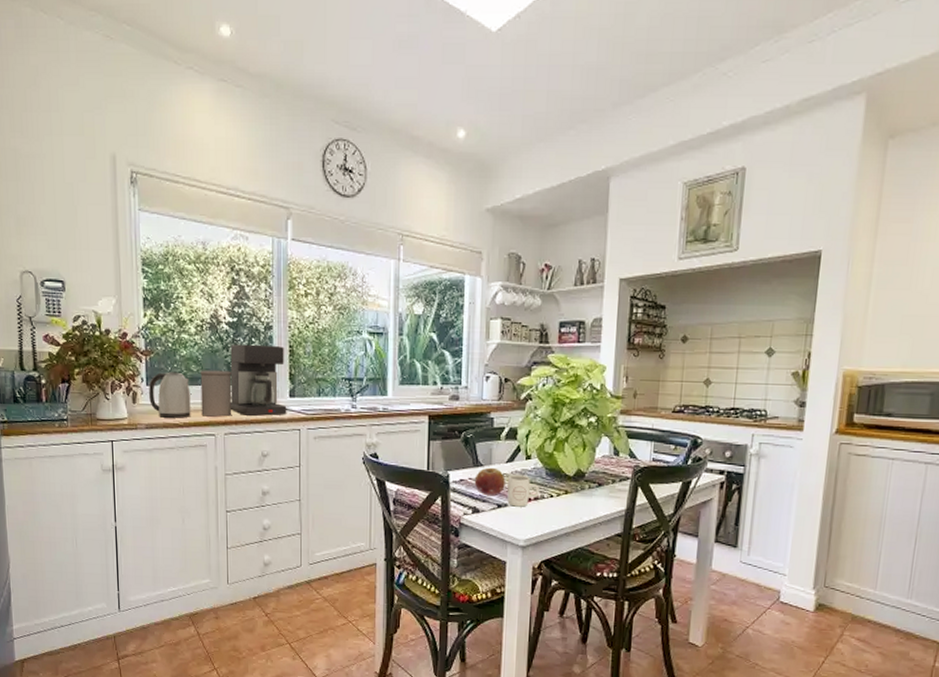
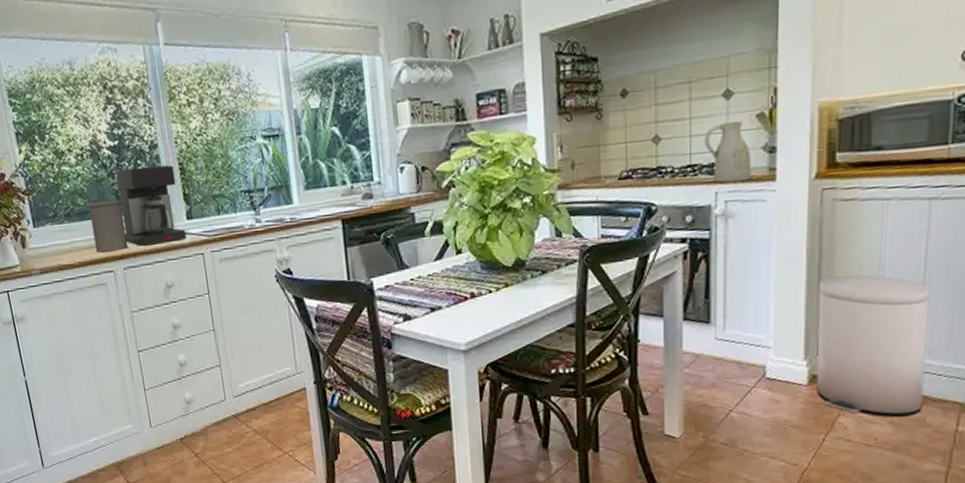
kettle: present [149,371,191,418] -> none [36,208,85,260]
fruit: present [474,467,506,496] -> none [401,268,437,300]
mug: present [506,475,539,507] -> none [438,272,476,308]
ceramic pitcher: none [747,376,785,428] -> present [705,121,752,183]
pedal bin: none [820,520,921,649] -> present [815,275,930,417]

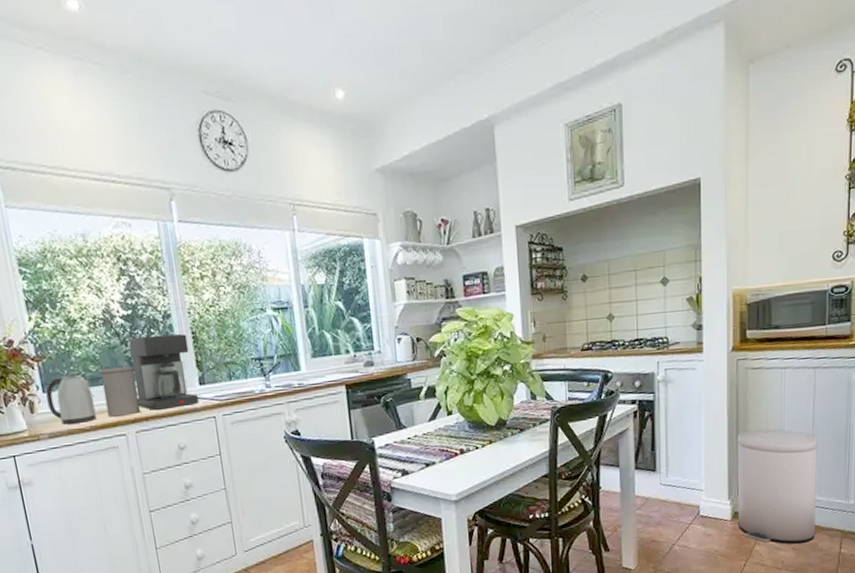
kettle: none [36,208,85,260] -> present [45,374,97,425]
ceramic pitcher: present [705,121,752,183] -> none [648,304,685,354]

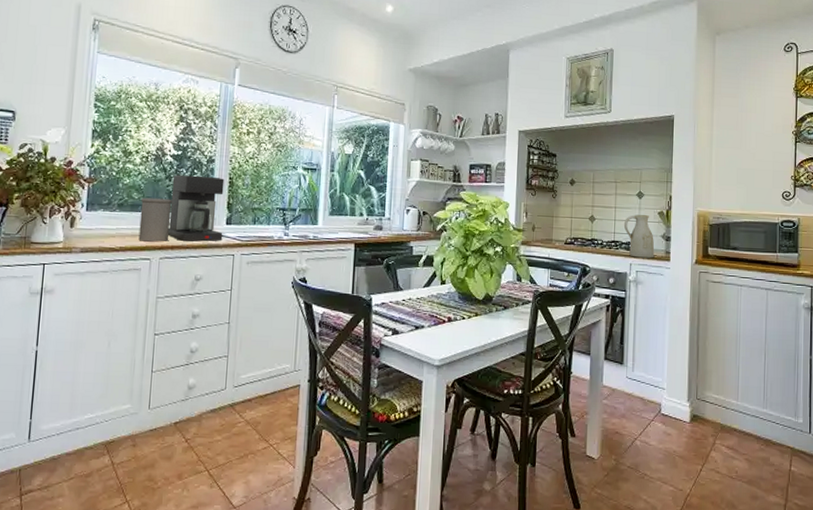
kettle: present [45,374,97,425] -> none [87,198,130,243]
ceramic pitcher: none [648,304,685,354] -> present [624,215,655,258]
pedal bin: present [737,429,817,544] -> none [695,338,769,455]

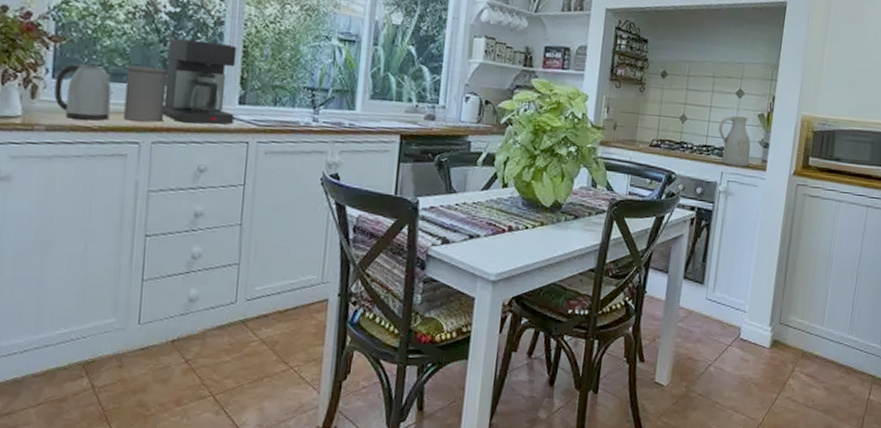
kettle: none [87,198,130,243] -> present [54,63,112,121]

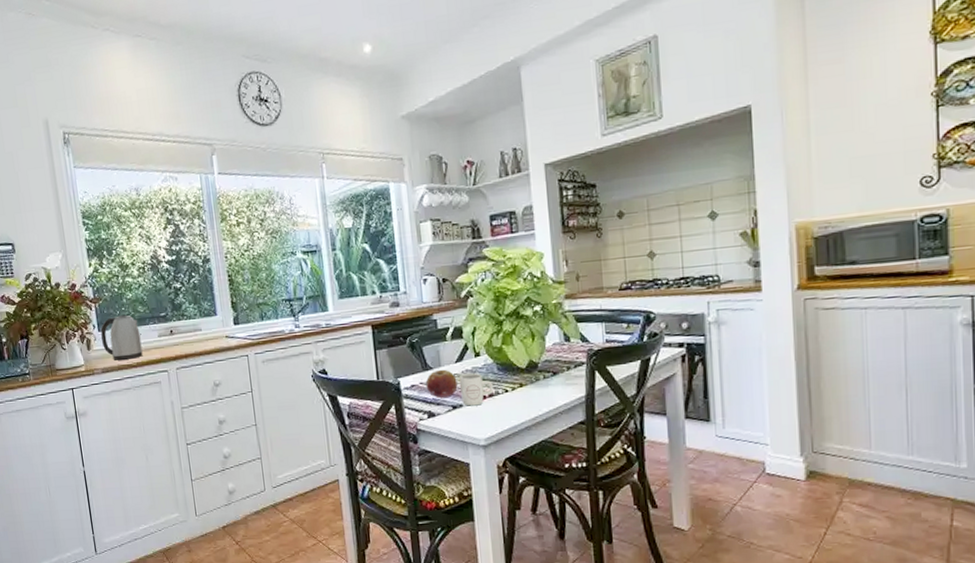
canister: present [123,65,168,123] -> none [147,307,181,354]
coffee maker: present [161,37,237,125] -> none [172,277,234,349]
fruit: none [445,194,480,226] -> present [425,369,458,399]
mug: none [479,203,515,239] -> present [459,373,493,406]
ceramic pitcher: present [719,116,751,167] -> none [695,239,740,294]

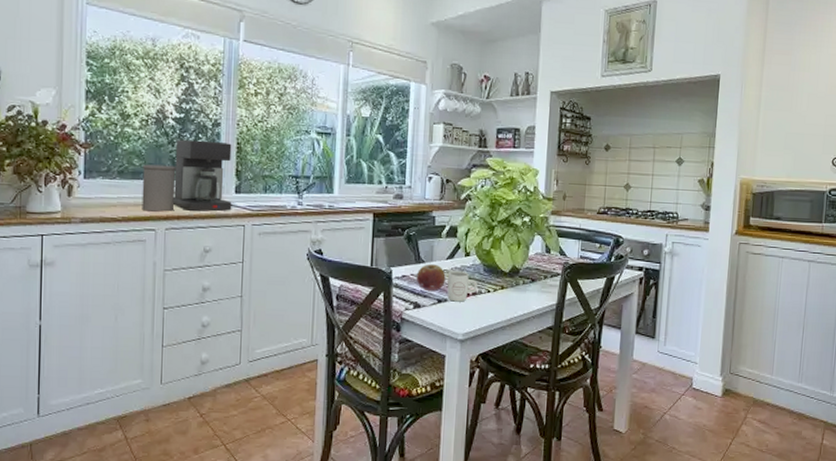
kettle: present [100,314,143,361] -> none [86,165,131,213]
canister: none [147,307,181,354] -> present [142,164,176,212]
coffee maker: none [172,277,234,349] -> present [172,139,232,212]

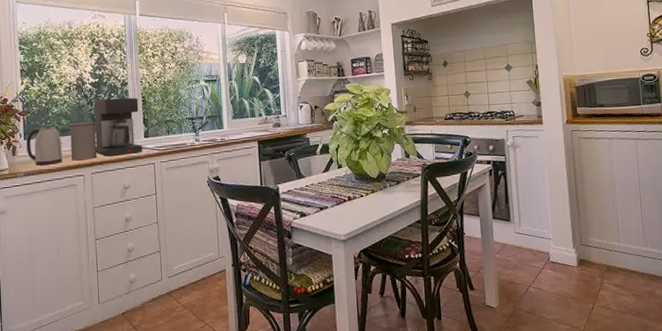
kettle: none [86,165,131,213] -> present [26,126,63,165]
fruit: present [416,264,446,292] -> none [299,178,324,202]
mug: present [446,271,477,302] -> none [325,181,352,208]

